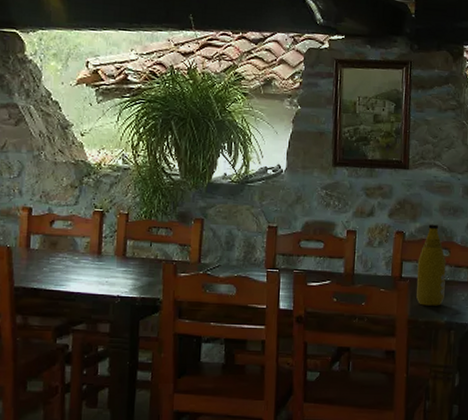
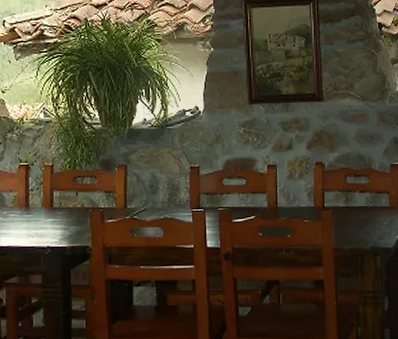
bottle: present [416,224,447,306] -> none [339,153,367,233]

